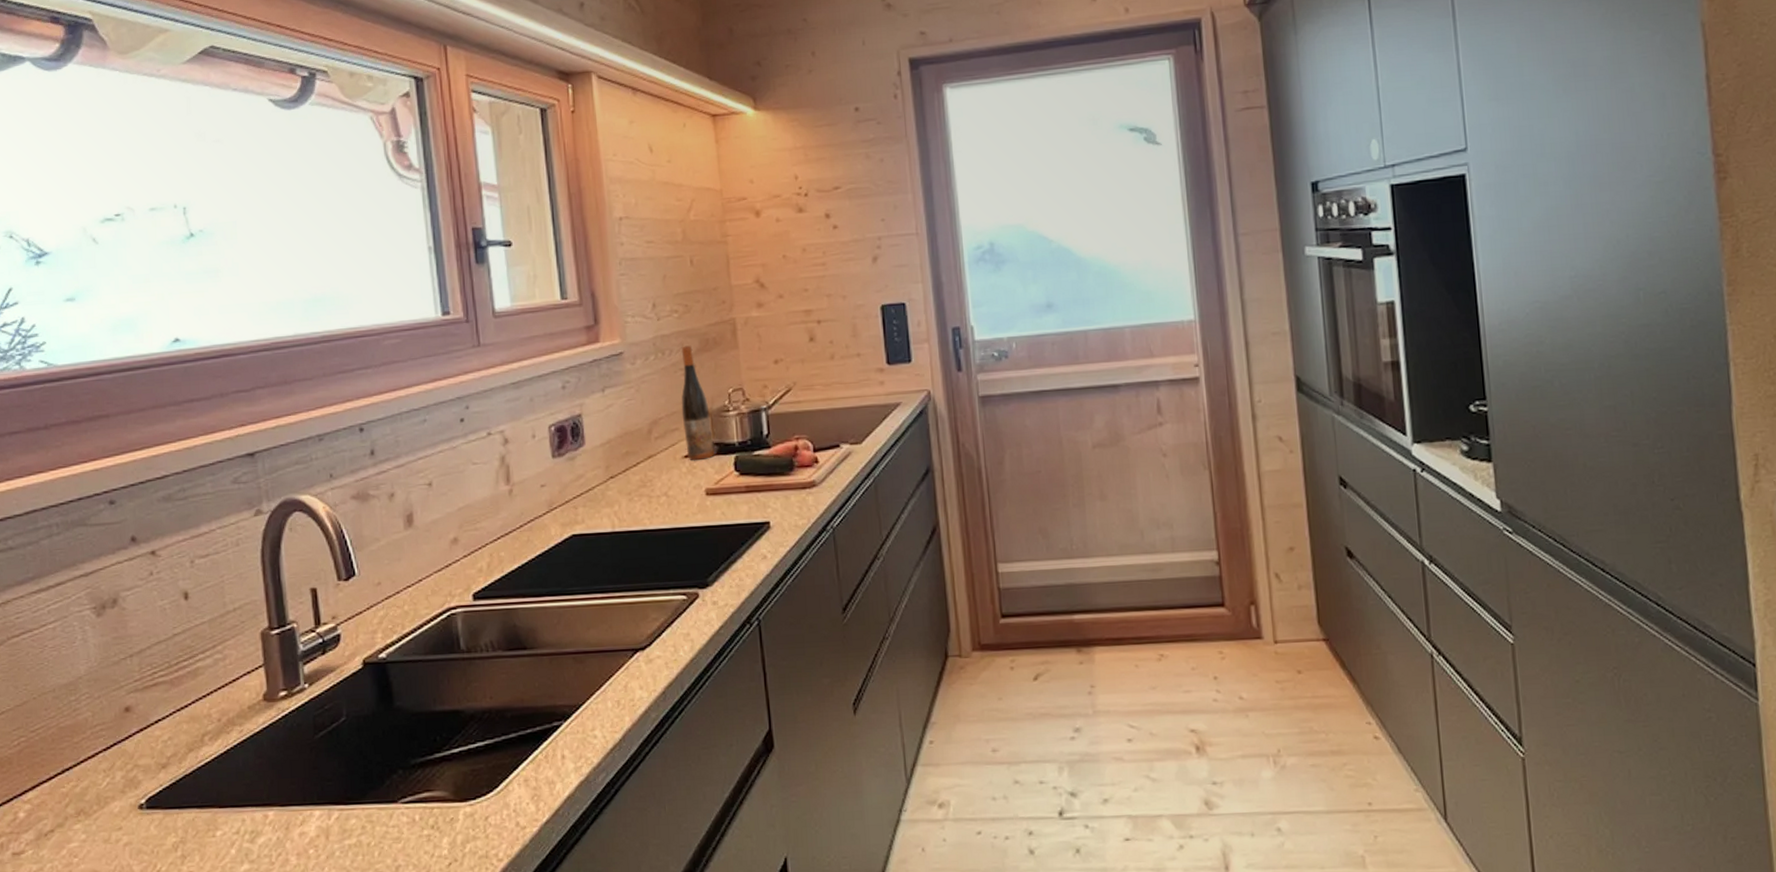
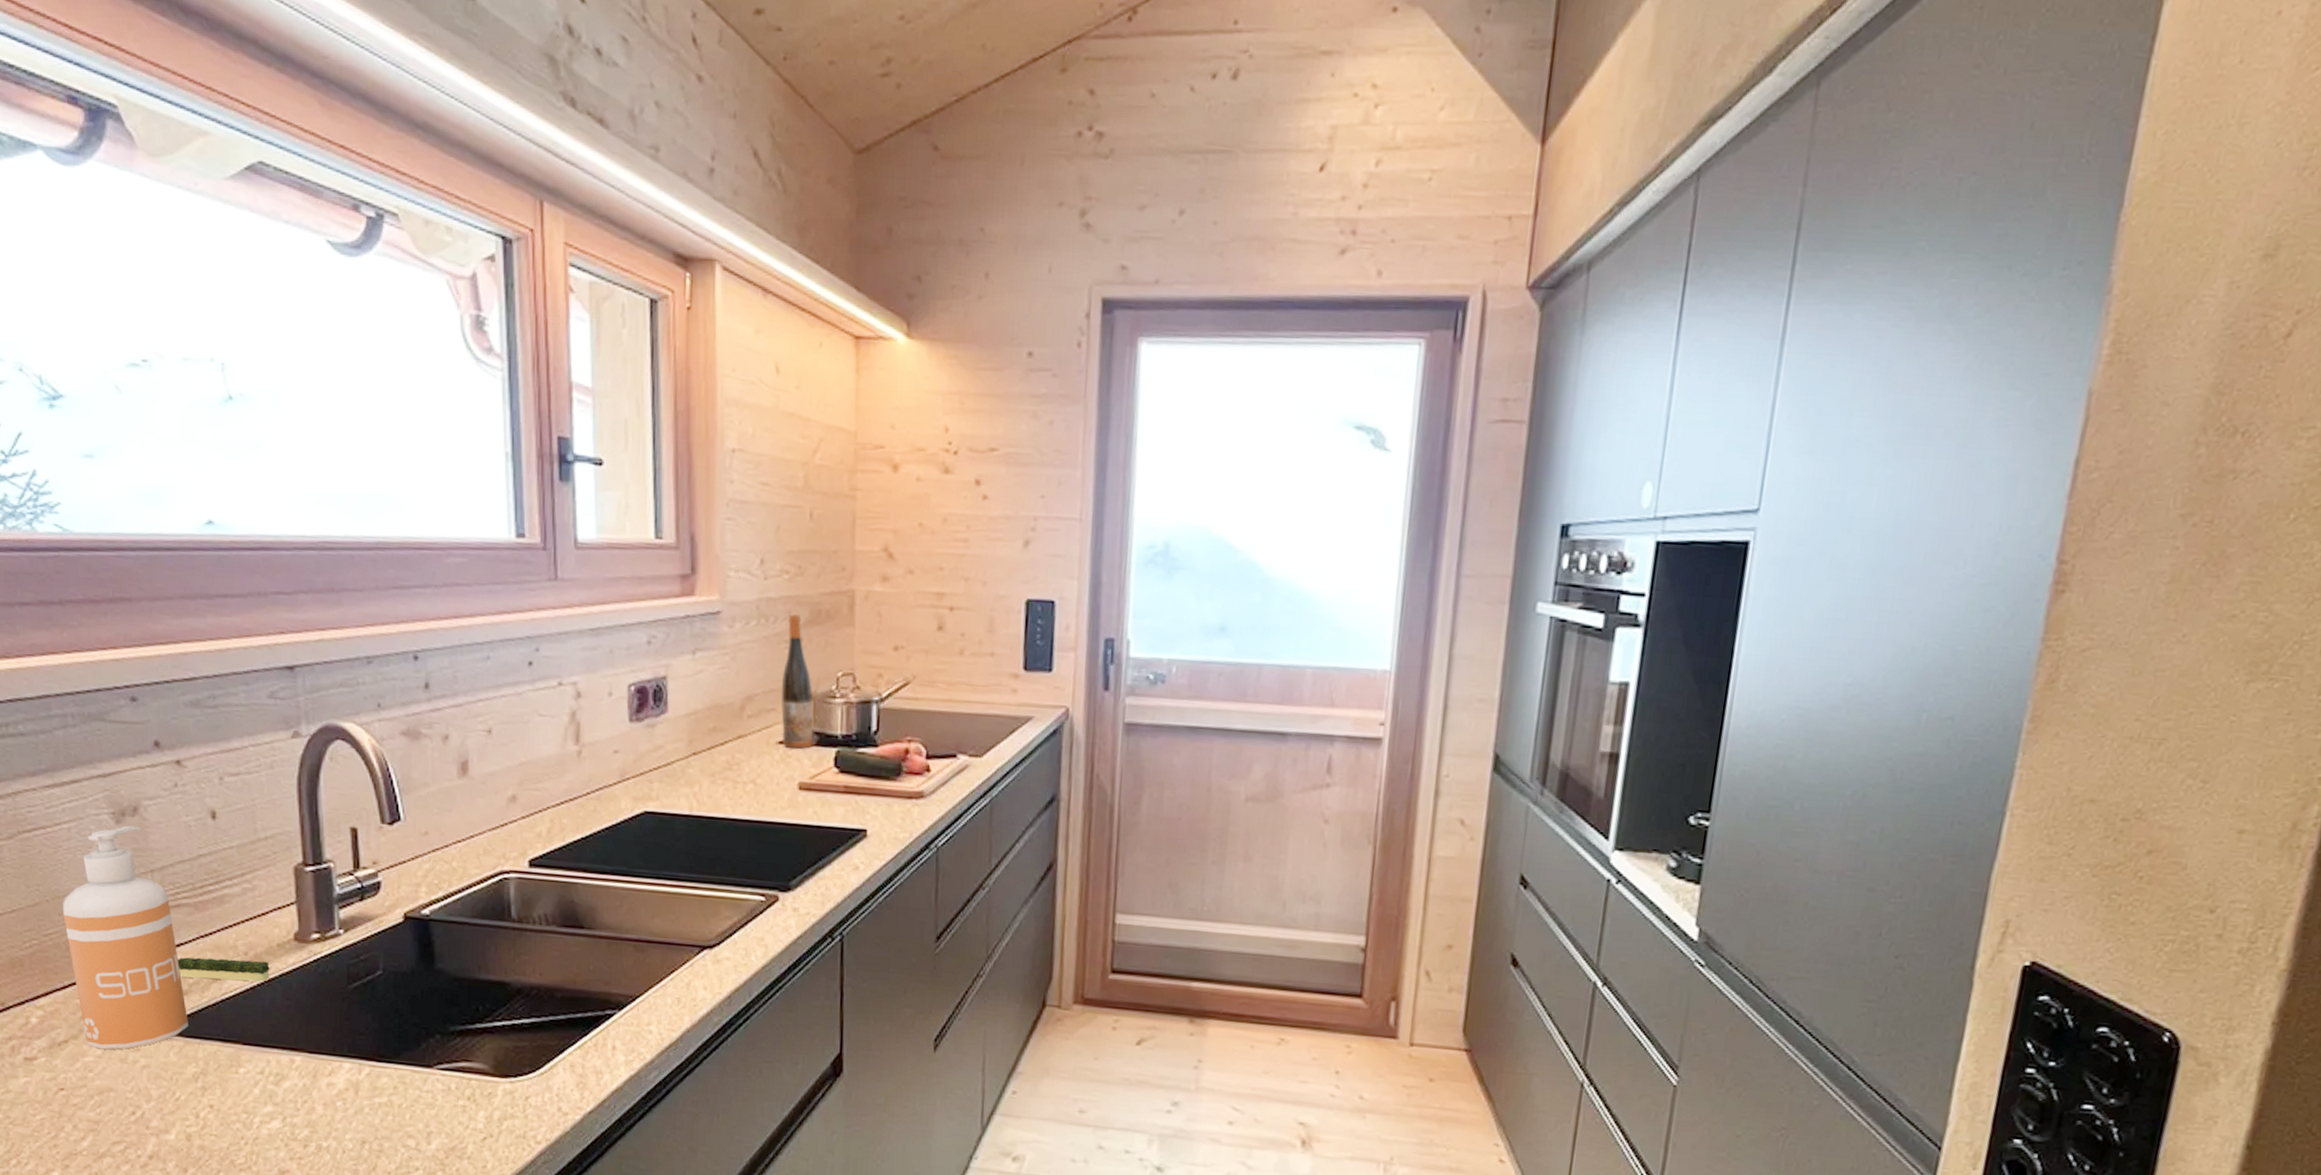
soap dispenser: none [49,616,168,833] -> present [63,825,189,1050]
sponge: none [156,724,242,751] -> present [177,957,270,982]

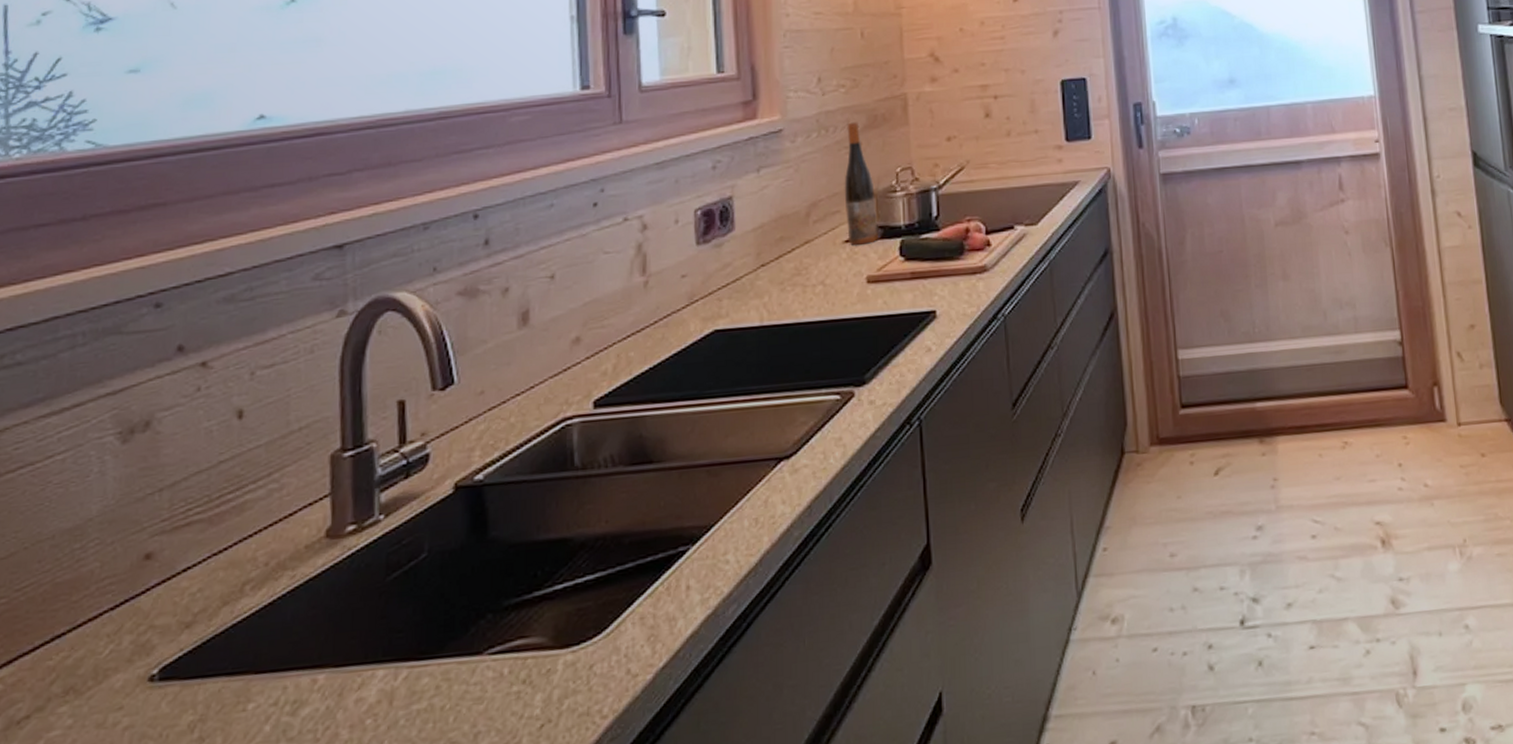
soap dispenser: present [63,825,189,1050] -> none [43,442,189,718]
sponge: present [177,957,270,982] -> none [181,568,294,607]

